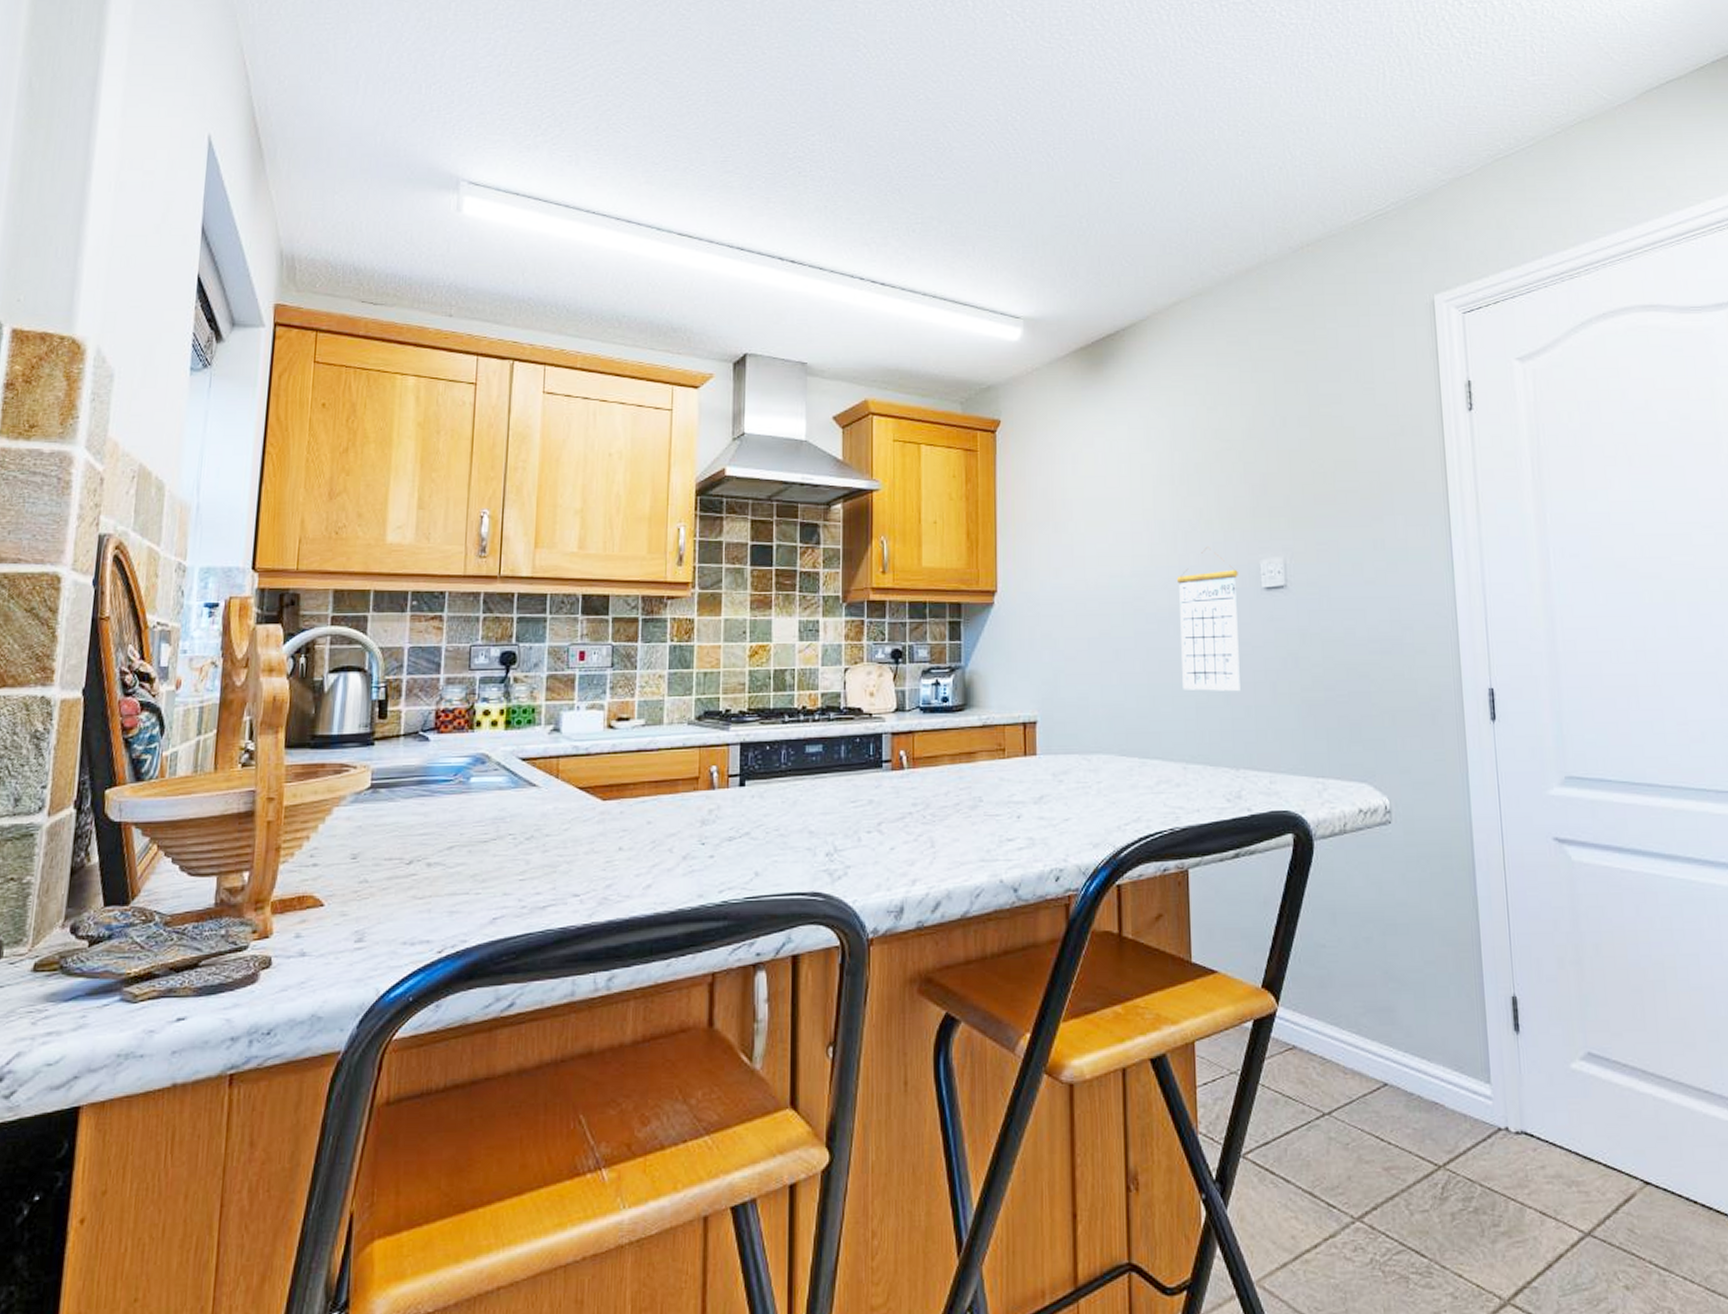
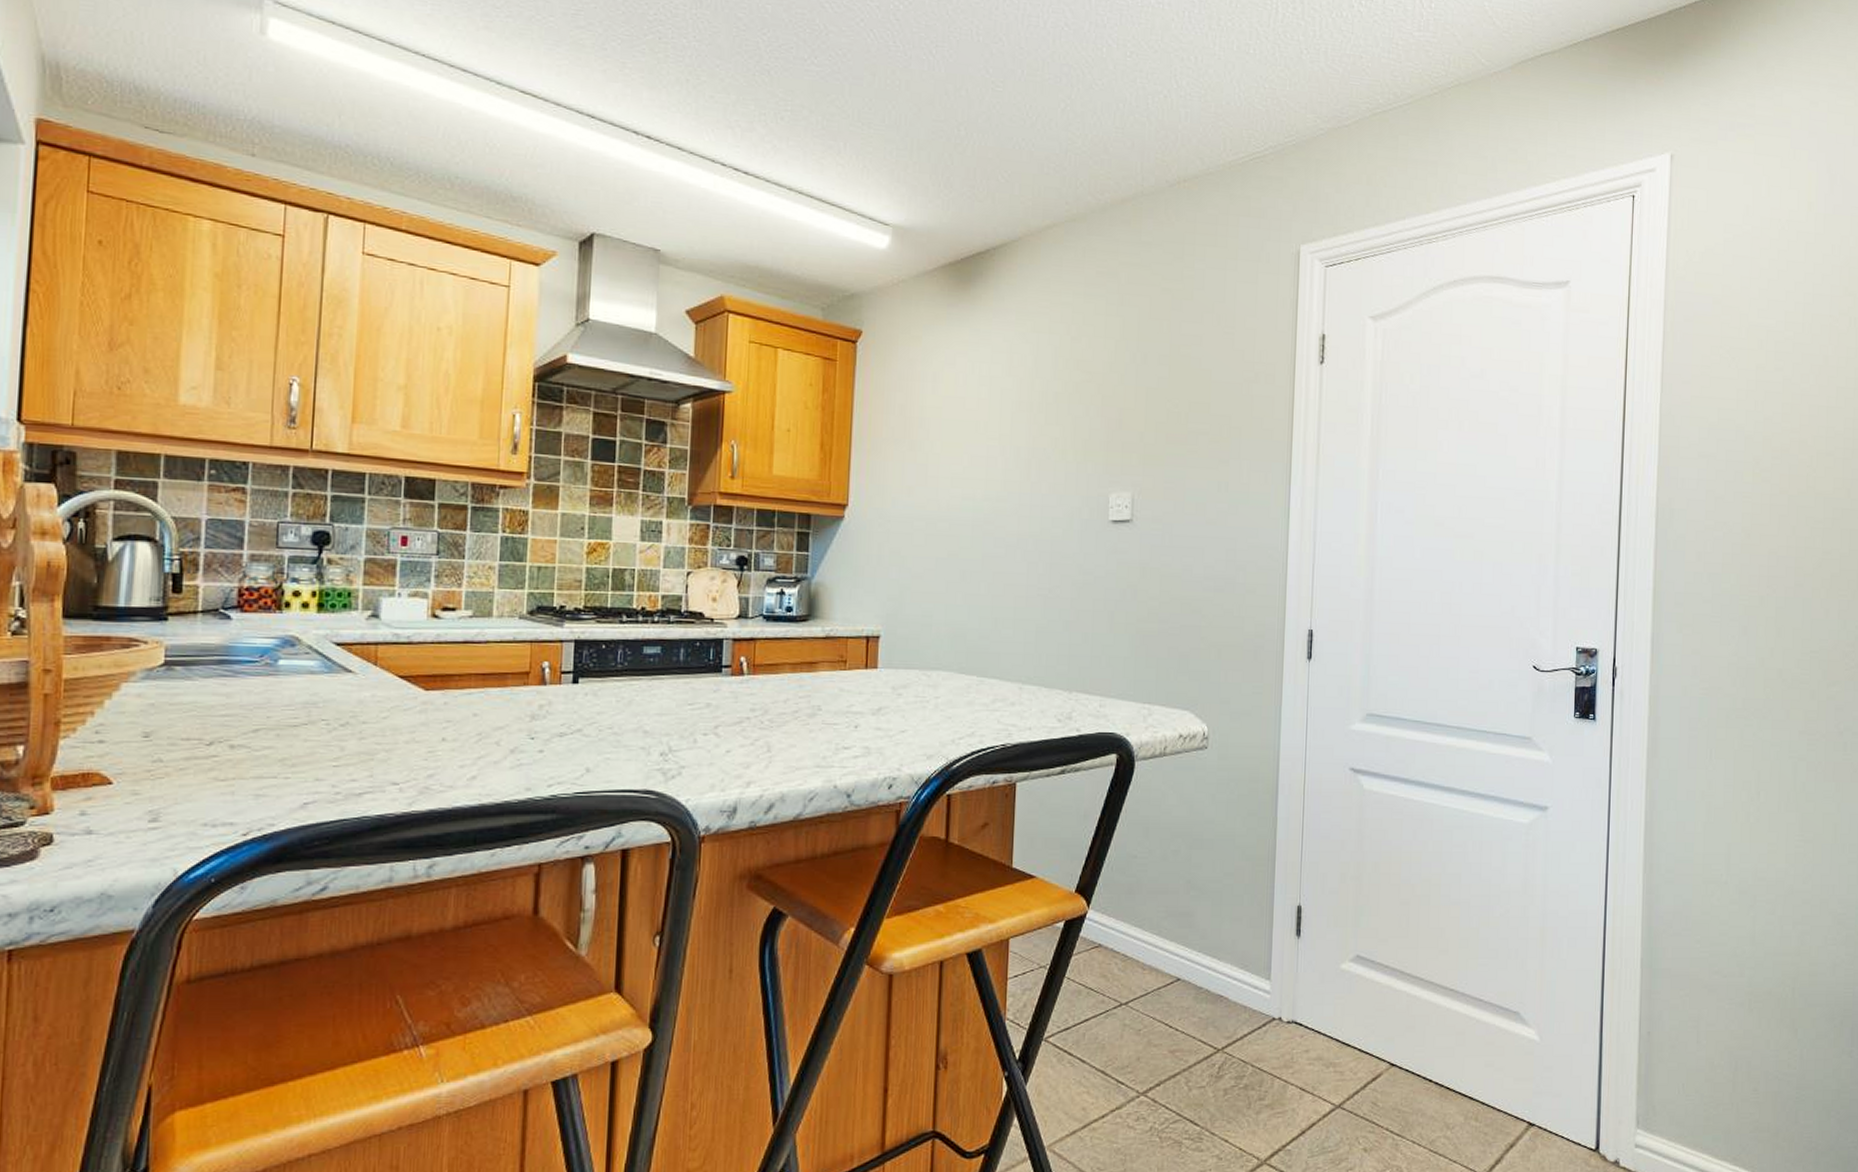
calendar: present [1176,546,1240,691] -> none [1025,476,1087,618]

